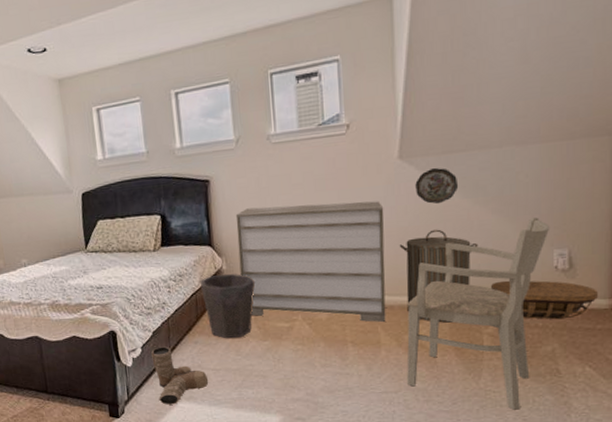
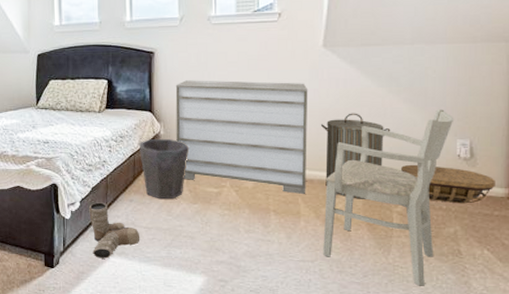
decorative plate: present [415,168,459,205] -> none [337,58,375,91]

